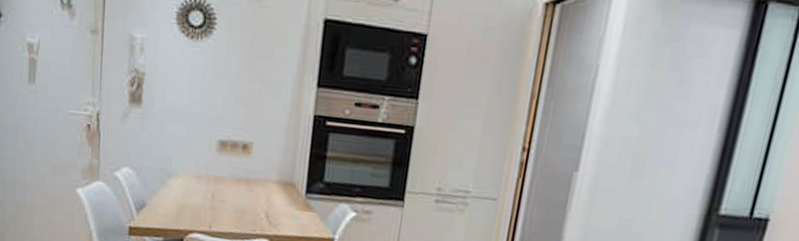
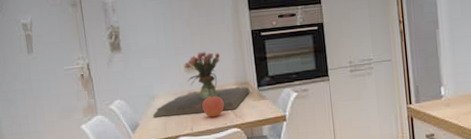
flower arrangement: none [164,129,295,215] -> present [152,52,250,118]
fruit: none [229,190,258,219] -> present [202,95,224,118]

